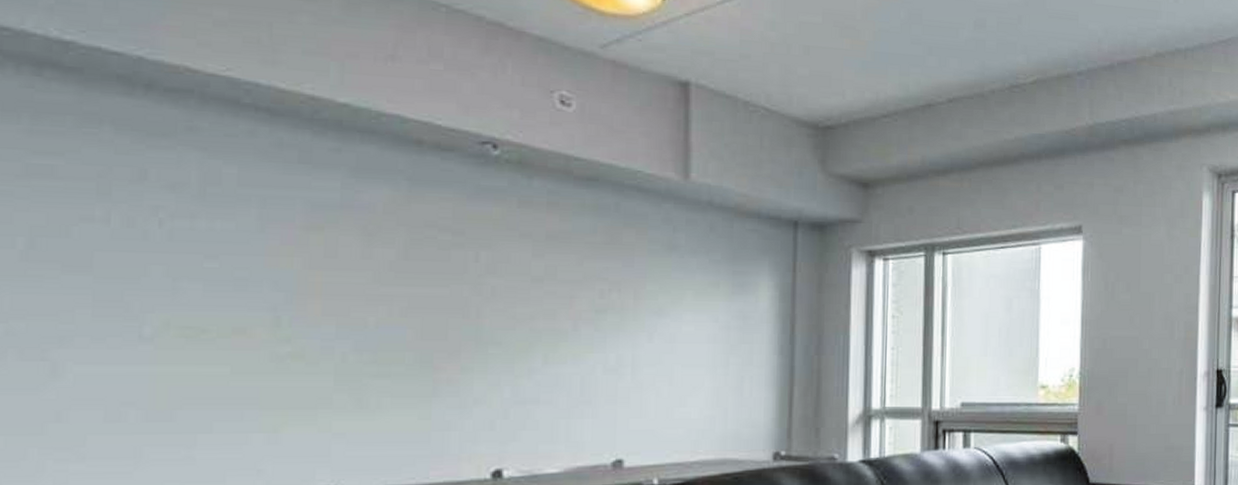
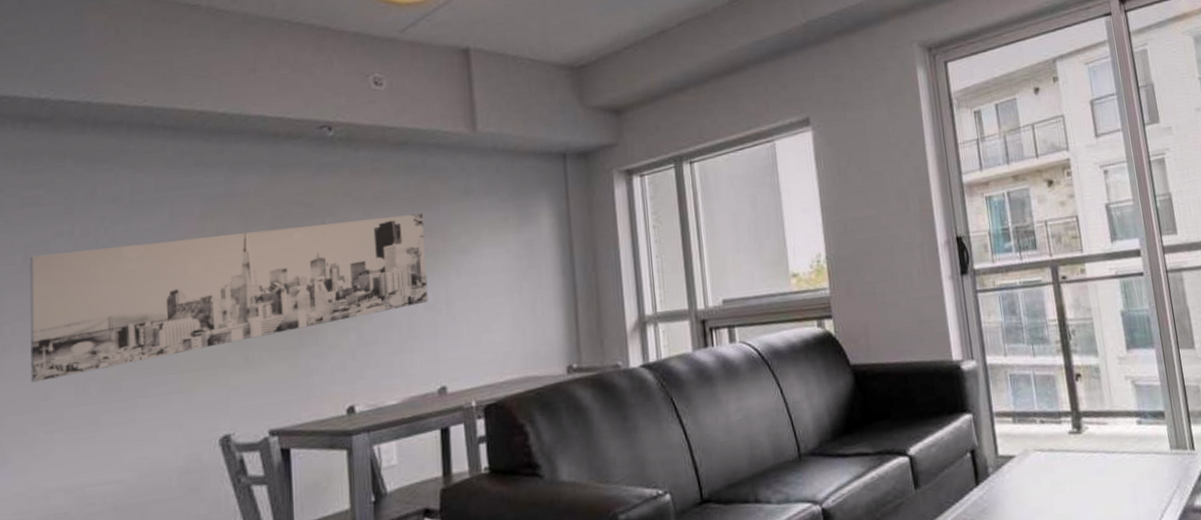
wall art: none [35,241,611,399] -> present [30,213,428,383]

